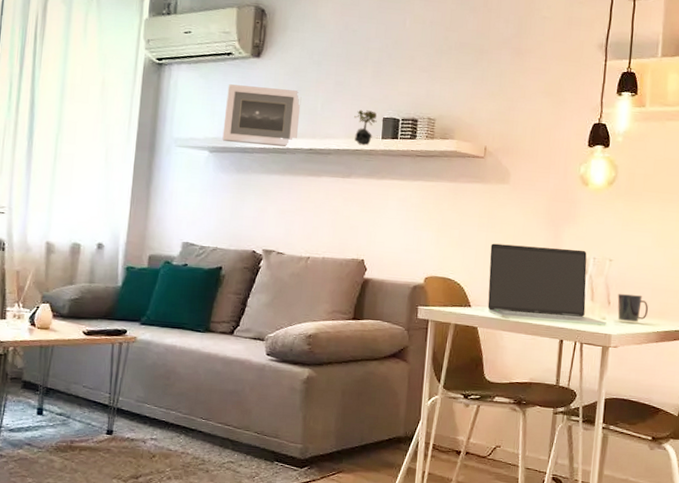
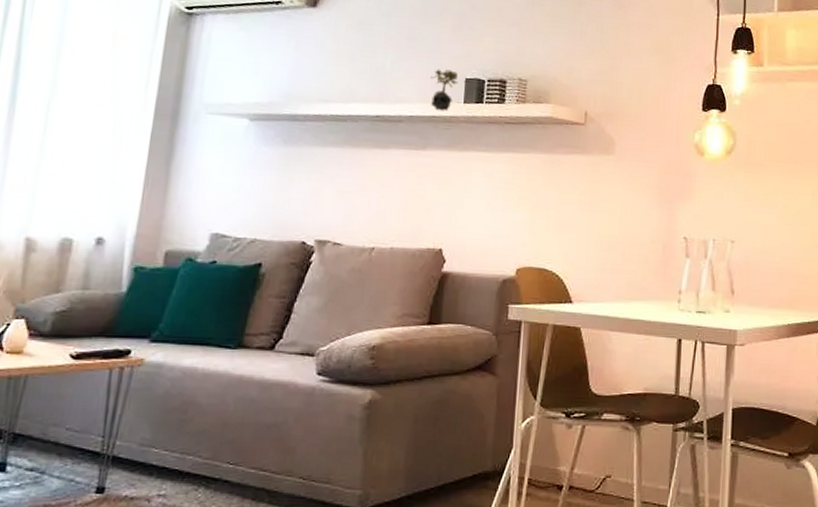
picture frame: present [222,84,302,148] -> none [266,38,367,115]
laptop: present [487,243,606,326] -> none [592,225,731,321]
mug: present [617,293,649,324] -> none [742,280,778,316]

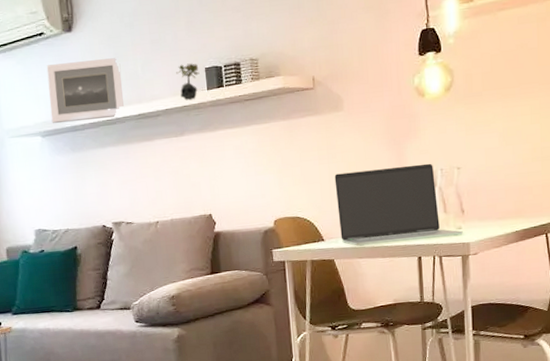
picture frame: none [266,38,367,115] -> present [46,58,124,124]
laptop: none [592,225,731,321] -> present [334,163,463,246]

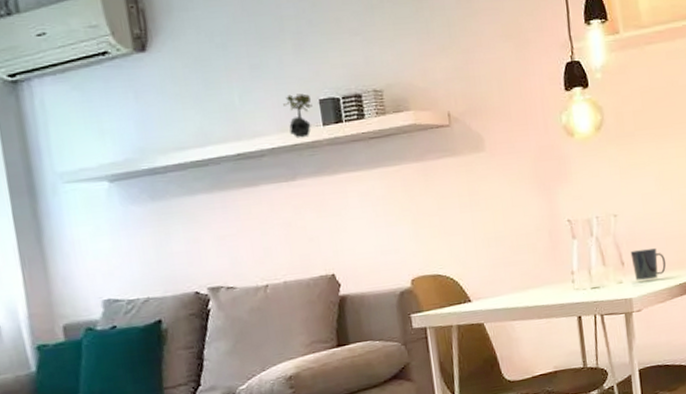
picture frame: present [46,58,124,124] -> none [112,85,218,166]
laptop: present [334,163,463,246] -> none [479,210,625,307]
mug: none [471,197,505,229] -> present [630,247,666,283]

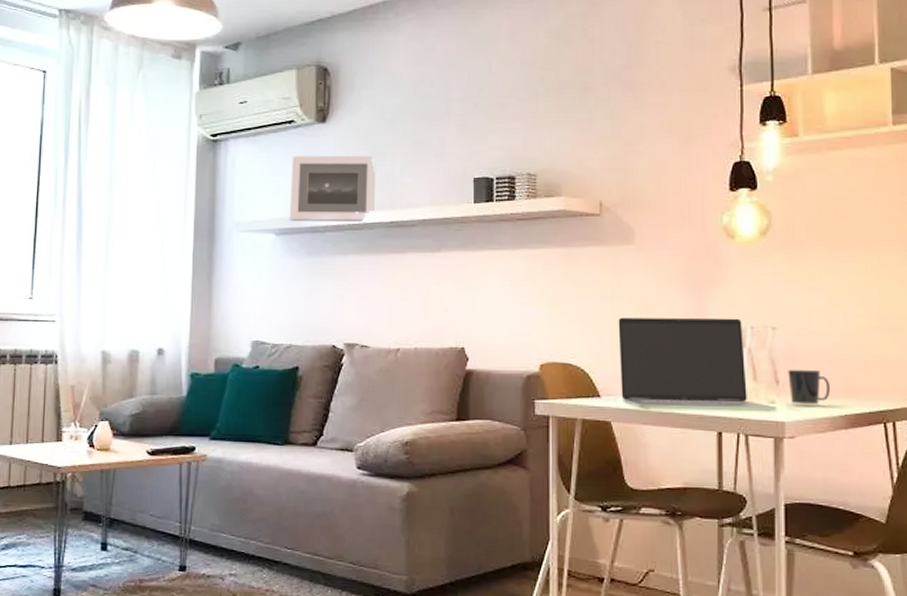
picture frame: none [112,85,218,166] -> present [289,156,376,223]
succulent plant: present [283,93,313,138] -> none [440,171,467,213]
laptop: none [479,210,625,307] -> present [618,317,777,412]

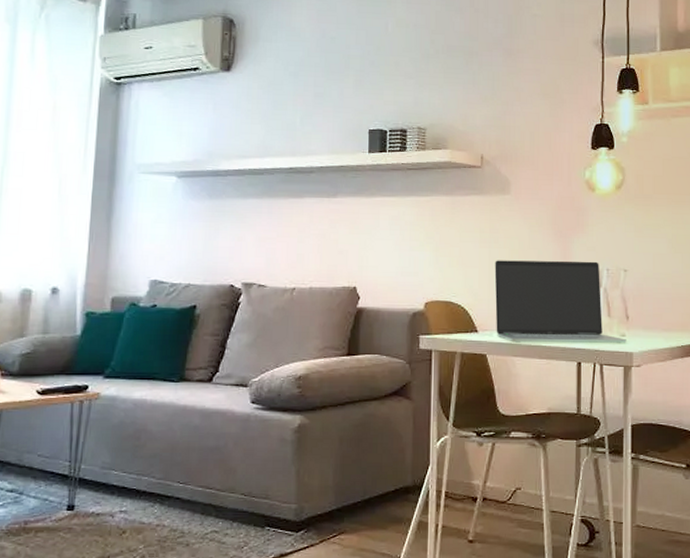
picture frame: present [289,156,376,223] -> none [191,102,278,168]
mug: present [788,369,831,406] -> none [636,306,671,339]

